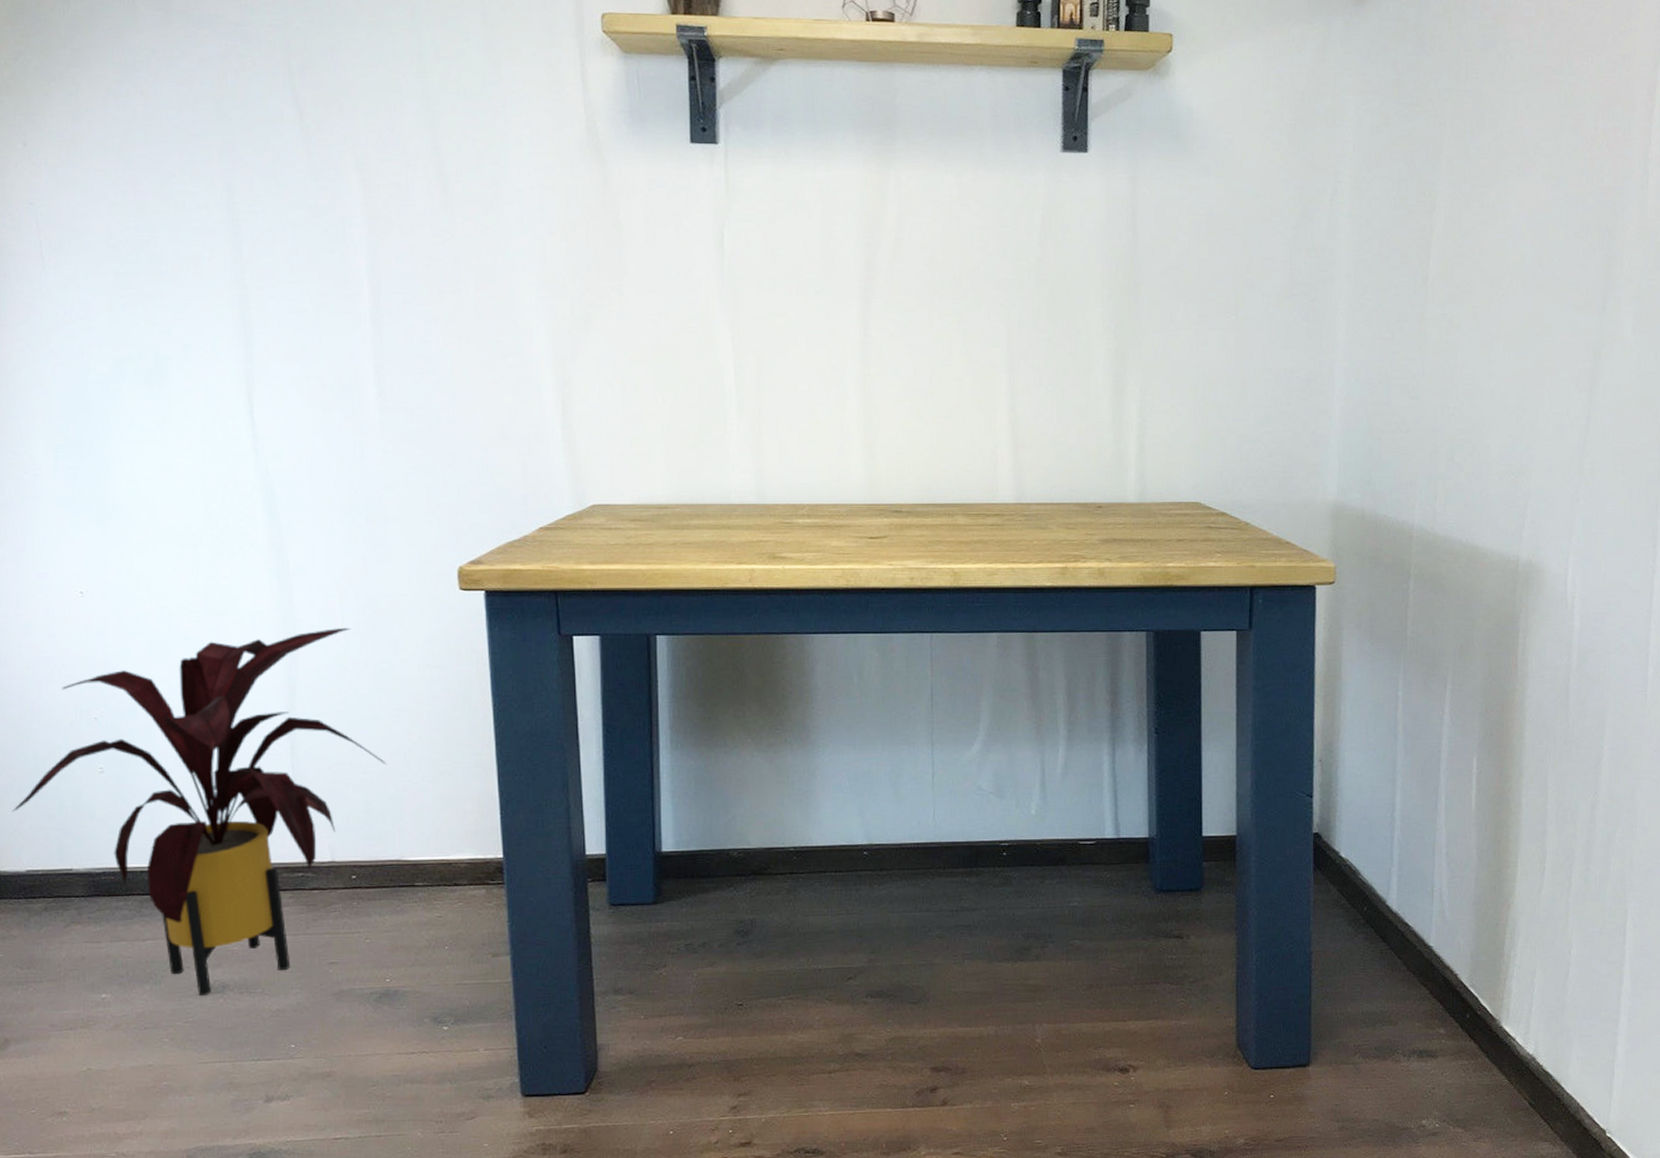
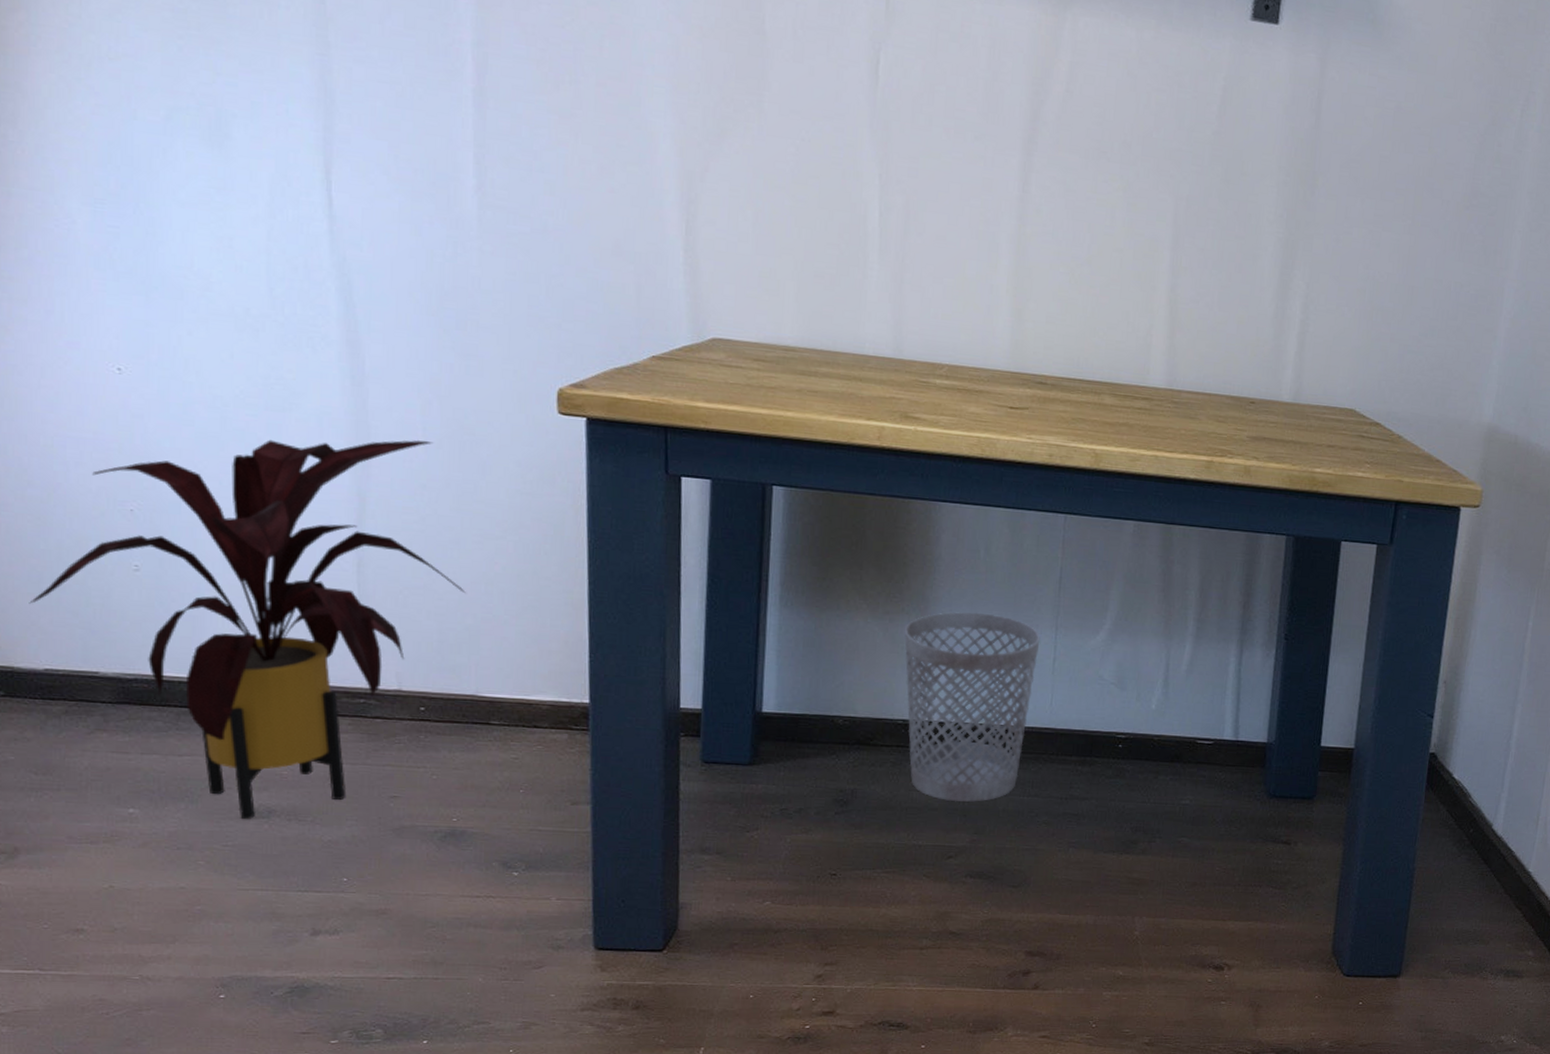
wastebasket: none [789,736,918,924] -> present [905,612,1040,802]

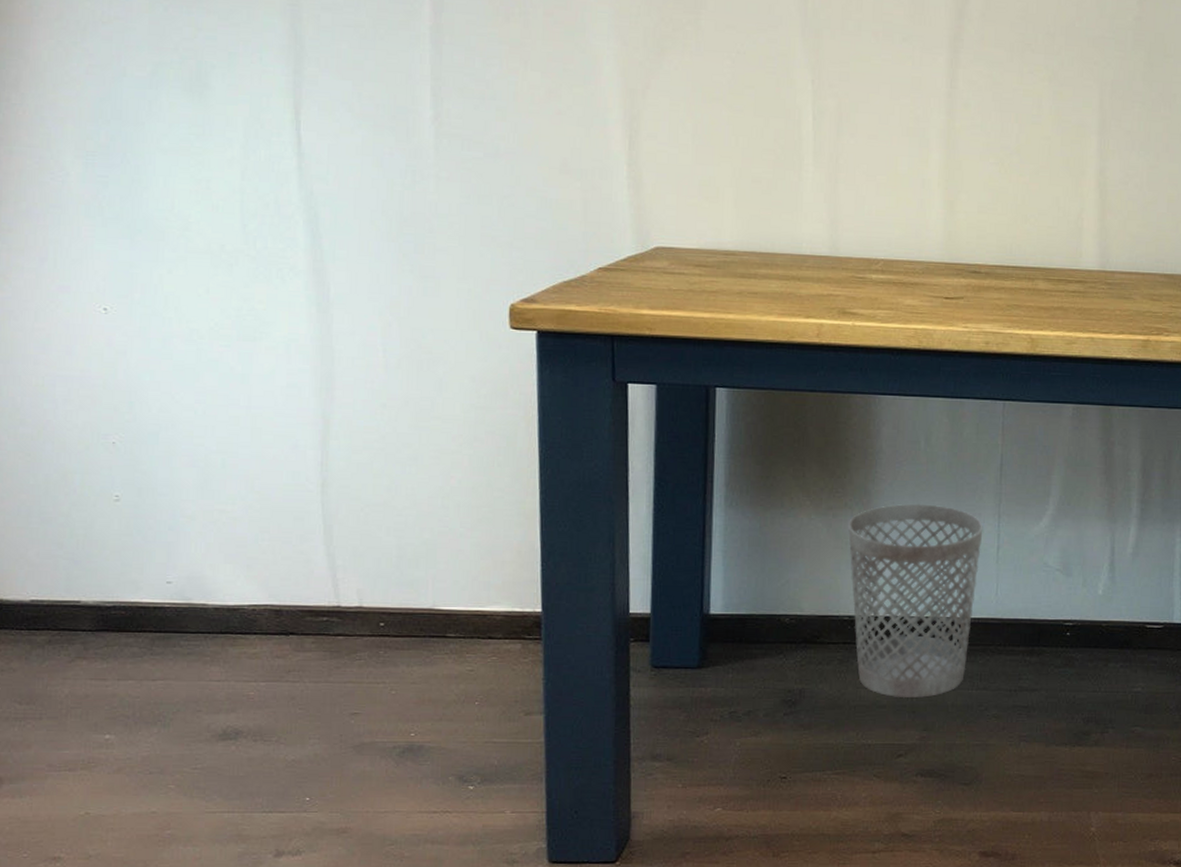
house plant: present [29,439,466,820] -> none [18,360,423,742]

